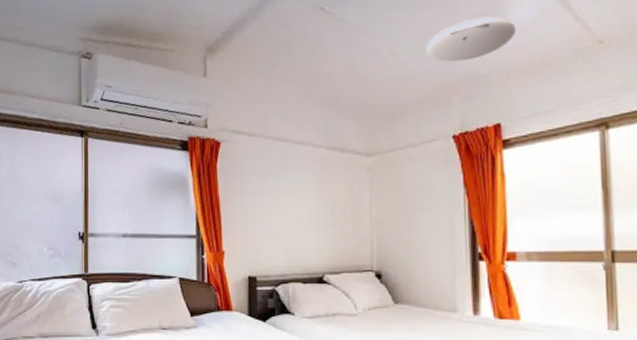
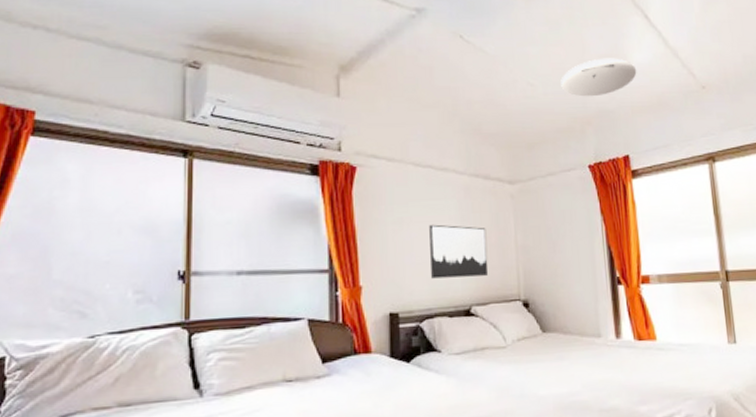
wall art: none [286,196,342,247] -> present [429,224,488,279]

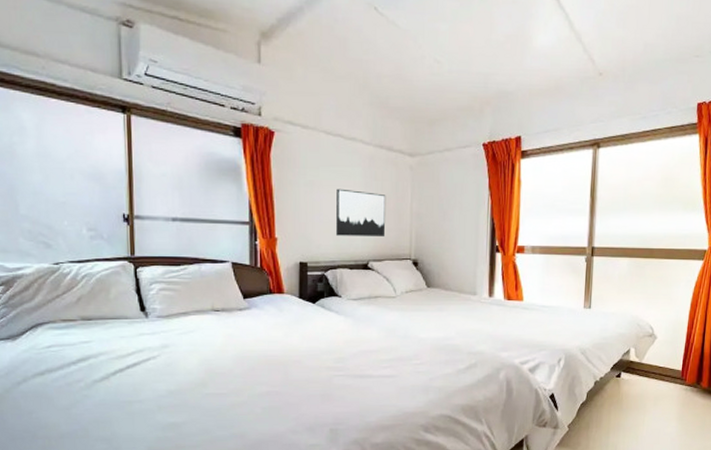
ceiling light: present [561,58,637,97] -> none [466,38,540,78]

